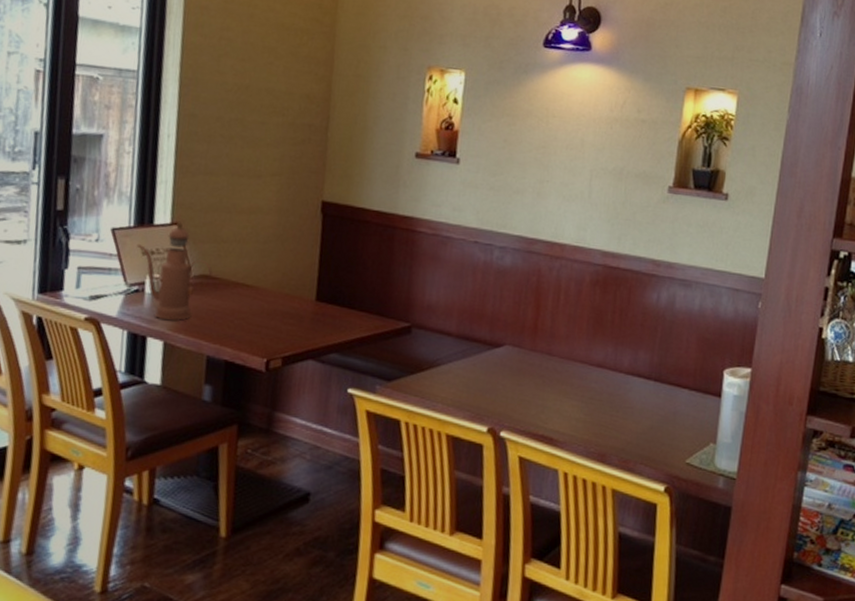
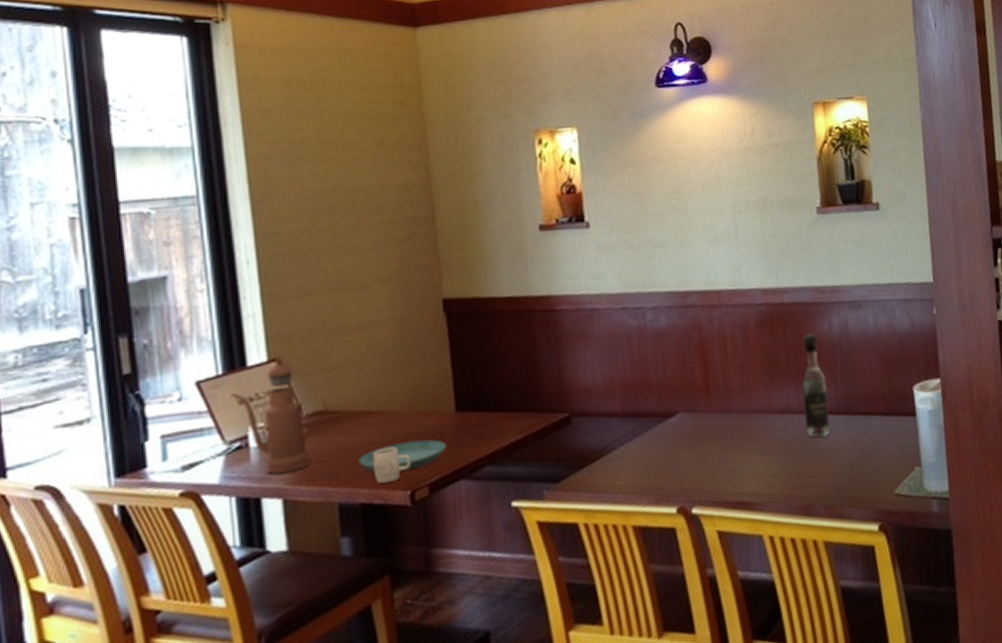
saucer: none [229,316,303,342] -> present [359,439,446,473]
mug: none [239,318,271,348] -> present [372,447,411,484]
bottle: none [617,301,645,397] -> present [802,333,831,439]

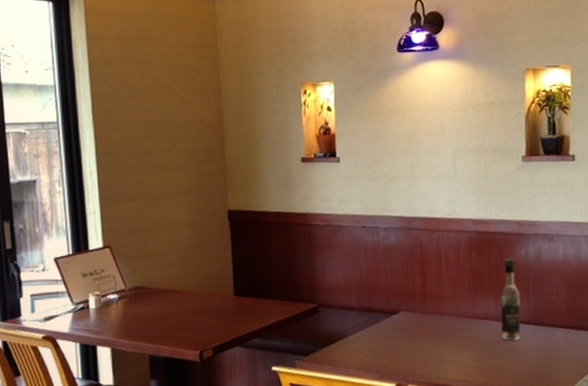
coffeepot: present [230,356,328,475] -> none [77,244,144,330]
saucer: present [359,439,446,473] -> none [164,314,226,337]
mug: present [372,447,411,484] -> none [174,318,200,344]

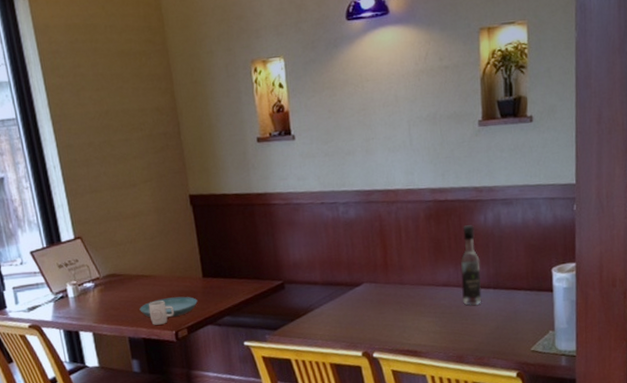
saucer: none [164,314,226,337] -> present [139,296,198,318]
mug: none [174,318,200,344] -> present [148,300,174,325]

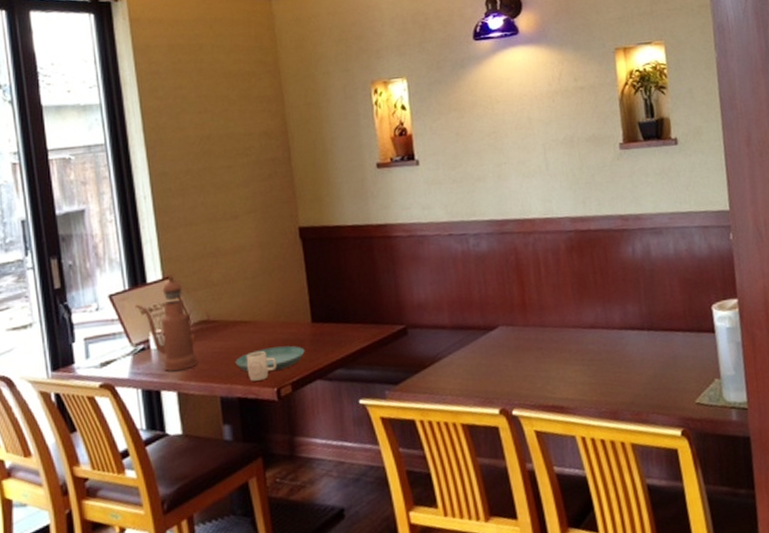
coffeepot: none [52,235,117,316] -> present [134,274,210,372]
bottle: present [460,225,482,306] -> none [608,257,636,351]

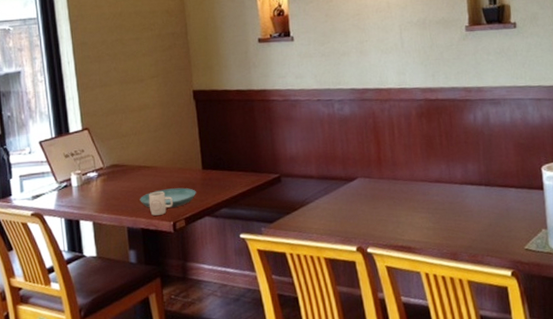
coffeepot: present [134,274,210,372] -> none [59,126,120,205]

